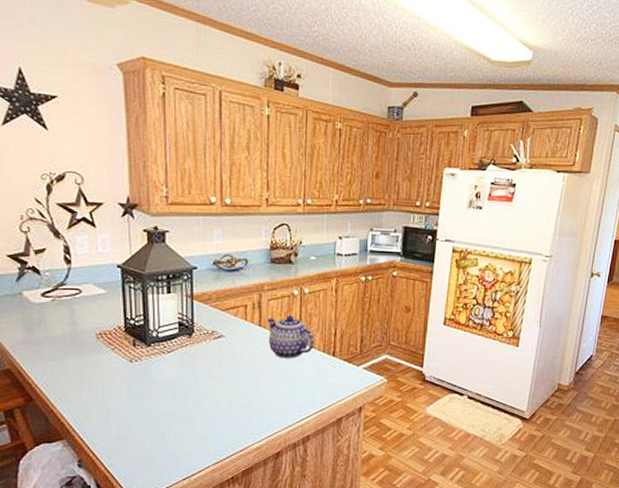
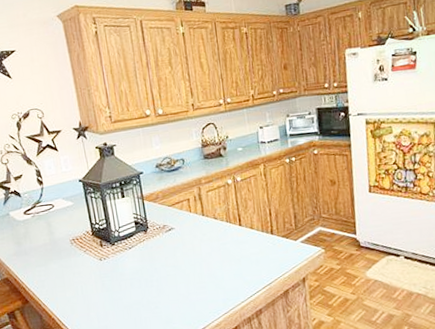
teapot: present [267,315,314,359] -> none [208,202,253,242]

